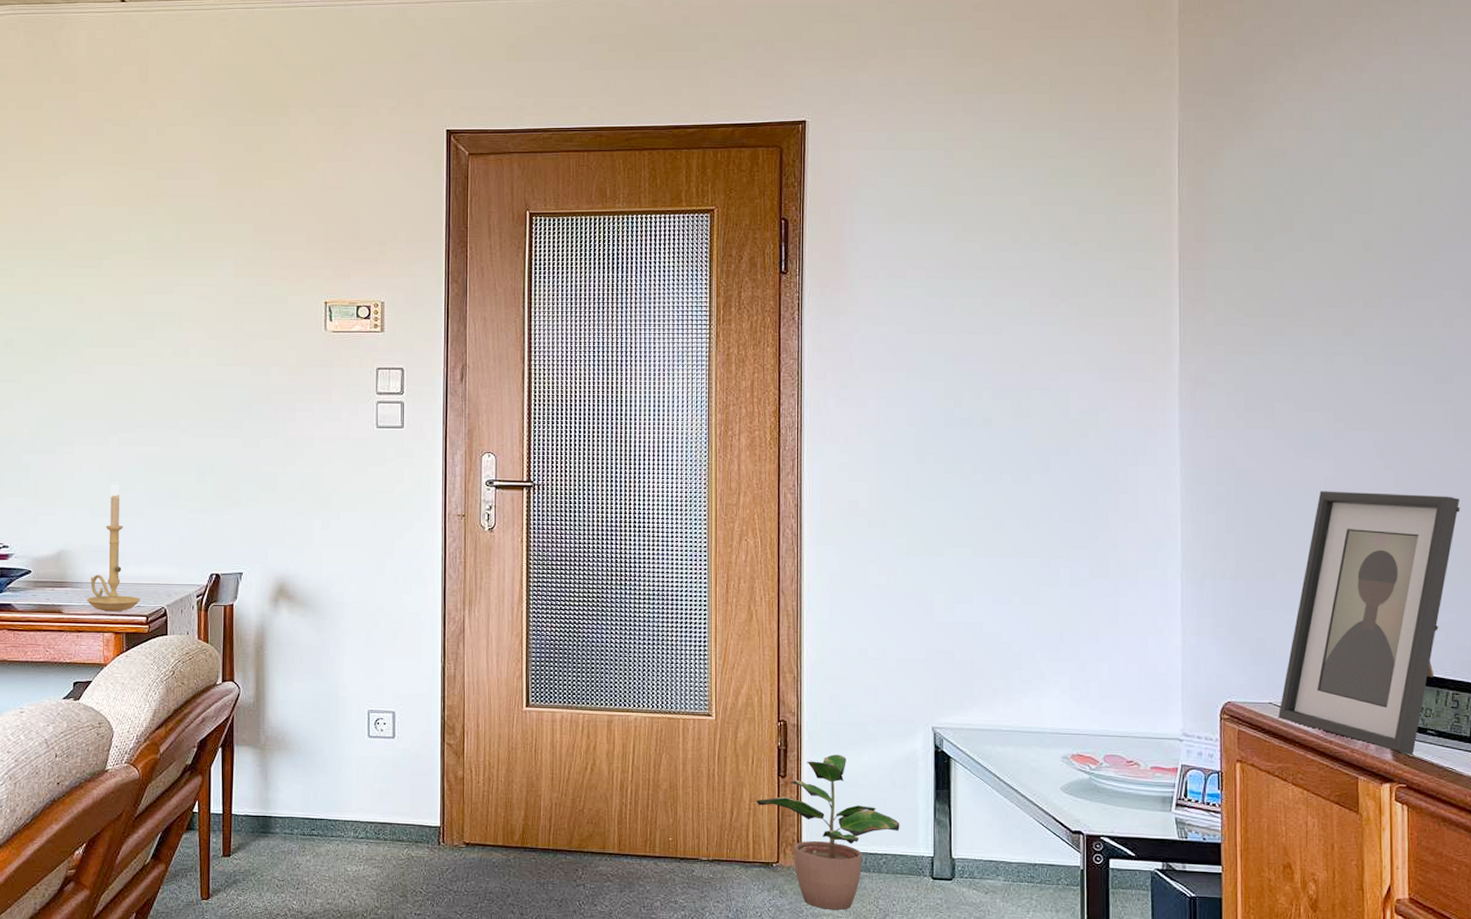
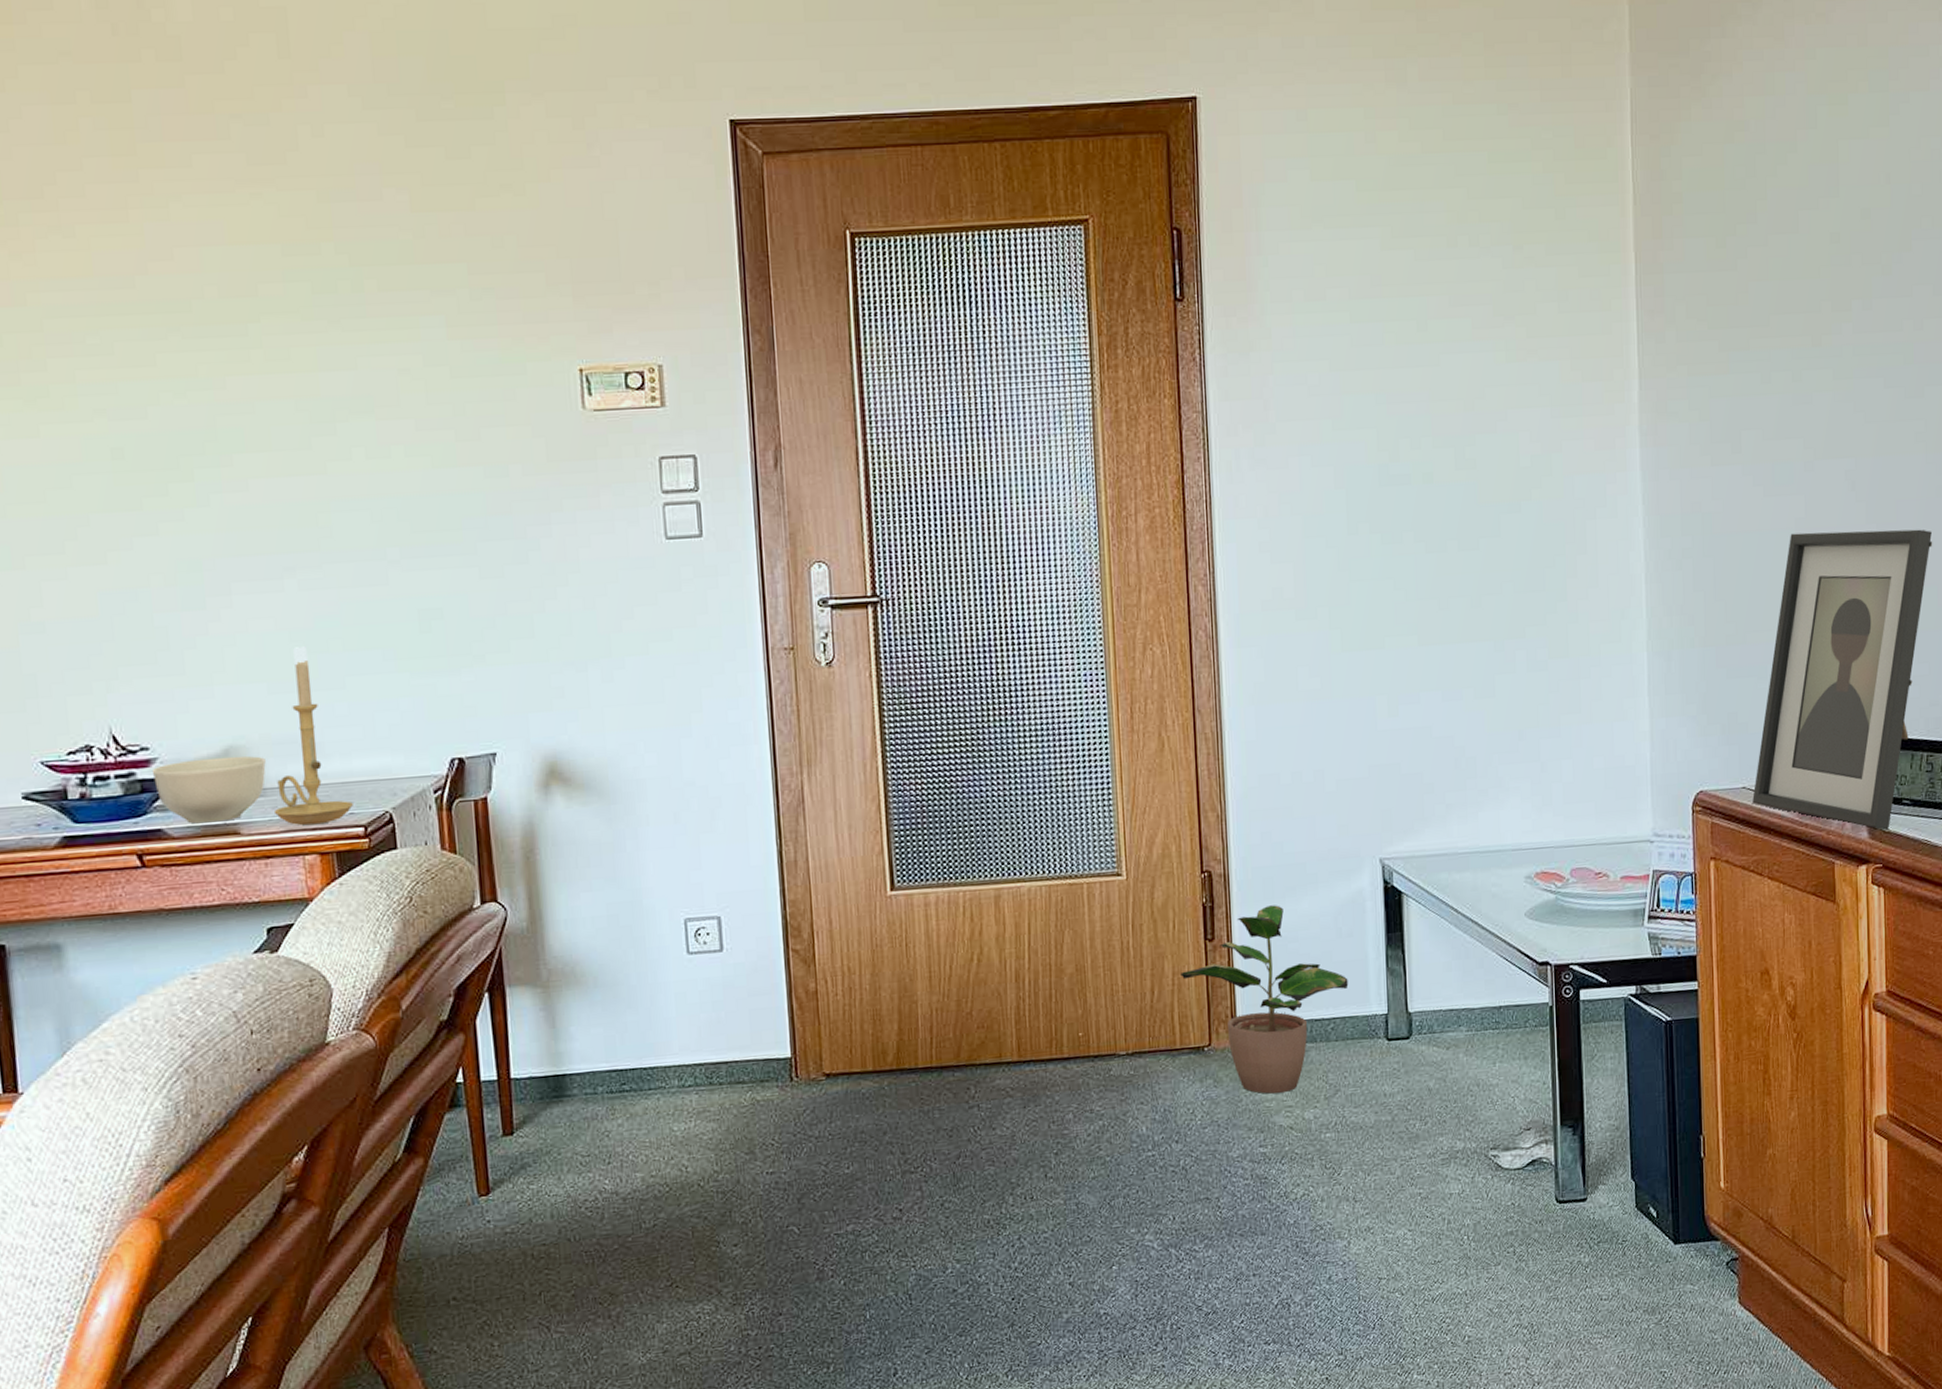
bowl: none [9,557,84,603] -> present [151,756,266,824]

